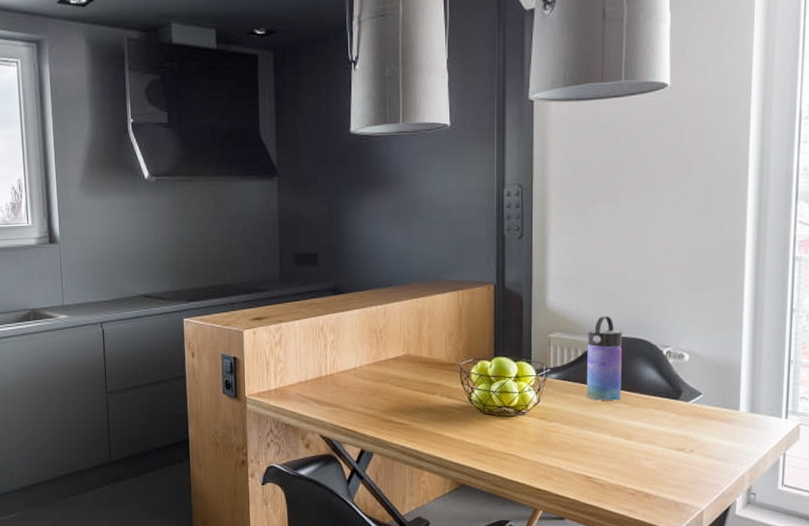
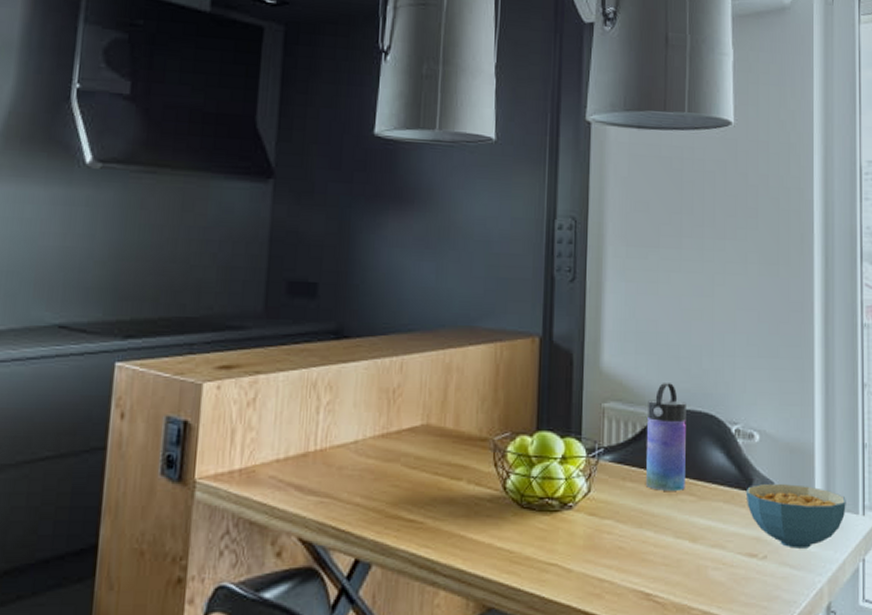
cereal bowl: none [675,394,770,445] -> present [745,484,846,549]

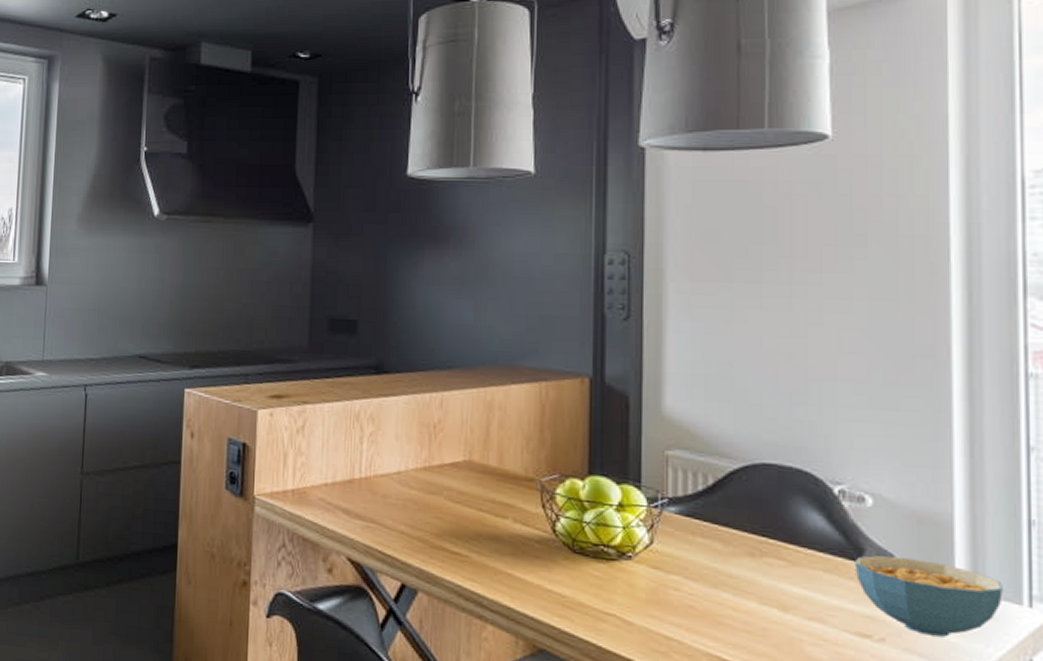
water bottle: present [646,383,686,491] -> none [720,432,772,553]

